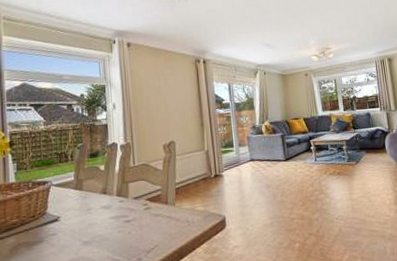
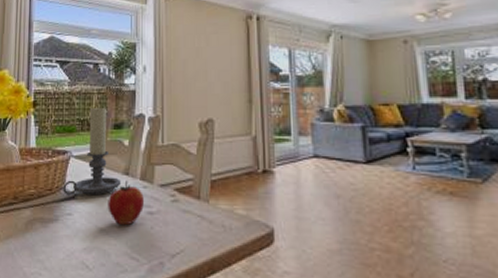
candle holder: none [46,141,100,219] -> present [63,107,122,196]
apple: none [89,198,121,236] -> present [108,180,144,226]

